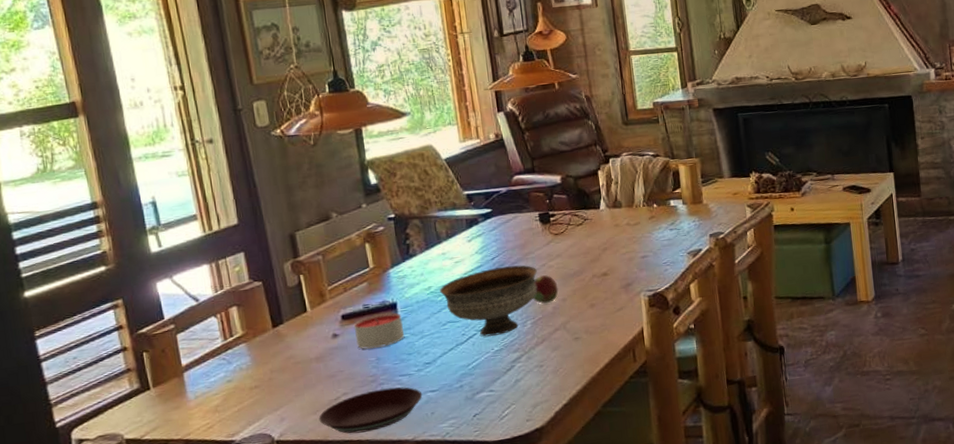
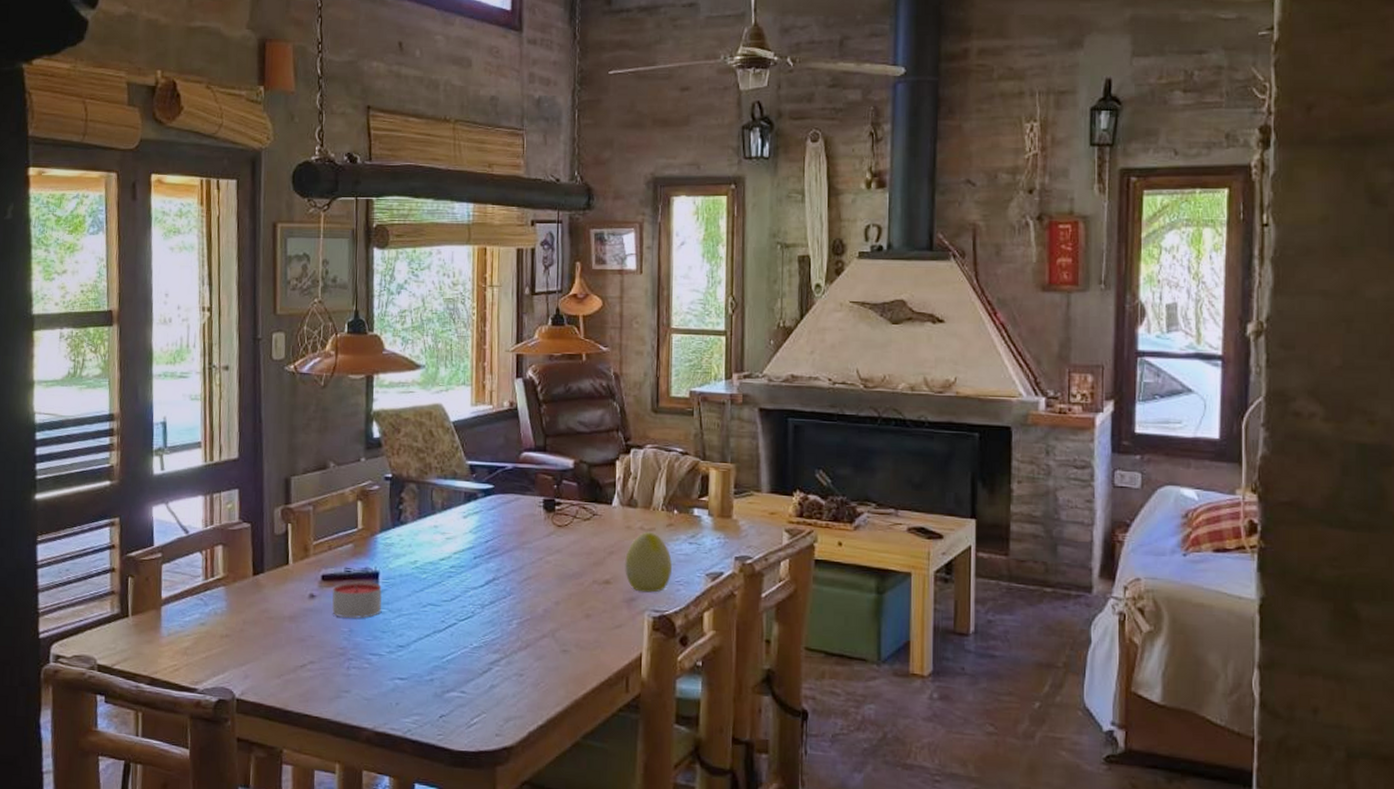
plate: present [318,387,423,434] -> none [281,664,390,710]
bowl: present [440,265,538,337] -> none [426,552,533,630]
fruit: present [533,275,559,304] -> none [523,569,553,603]
decorative egg: none [618,225,659,277] -> present [625,531,672,593]

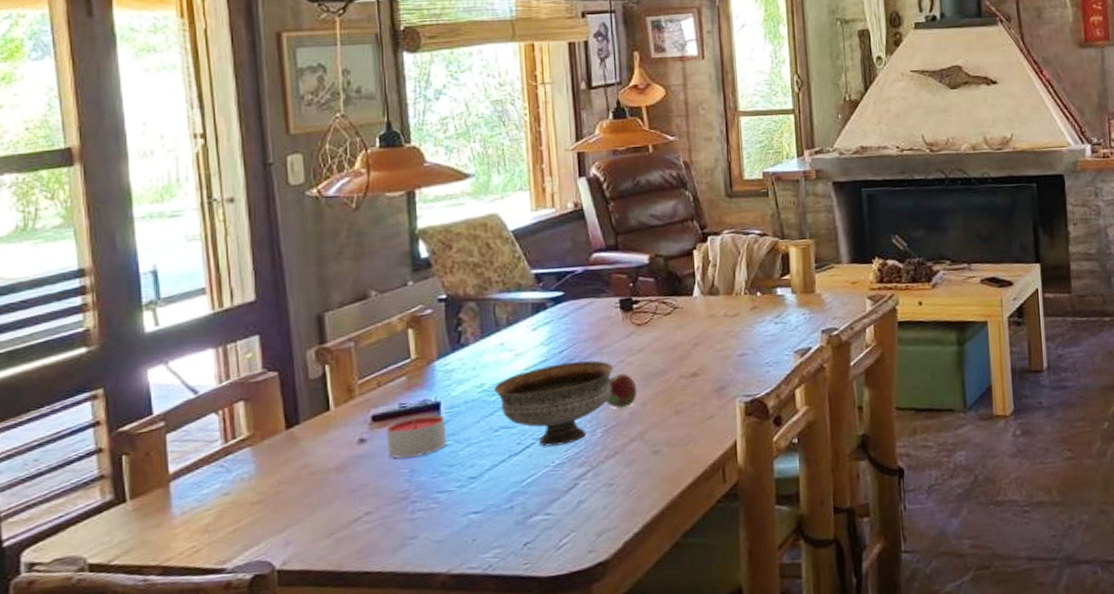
bowl: none [426,552,533,630] -> present [494,360,614,447]
fruit: none [523,569,553,603] -> present [606,373,638,408]
decorative egg: present [625,531,672,593] -> none [711,317,760,379]

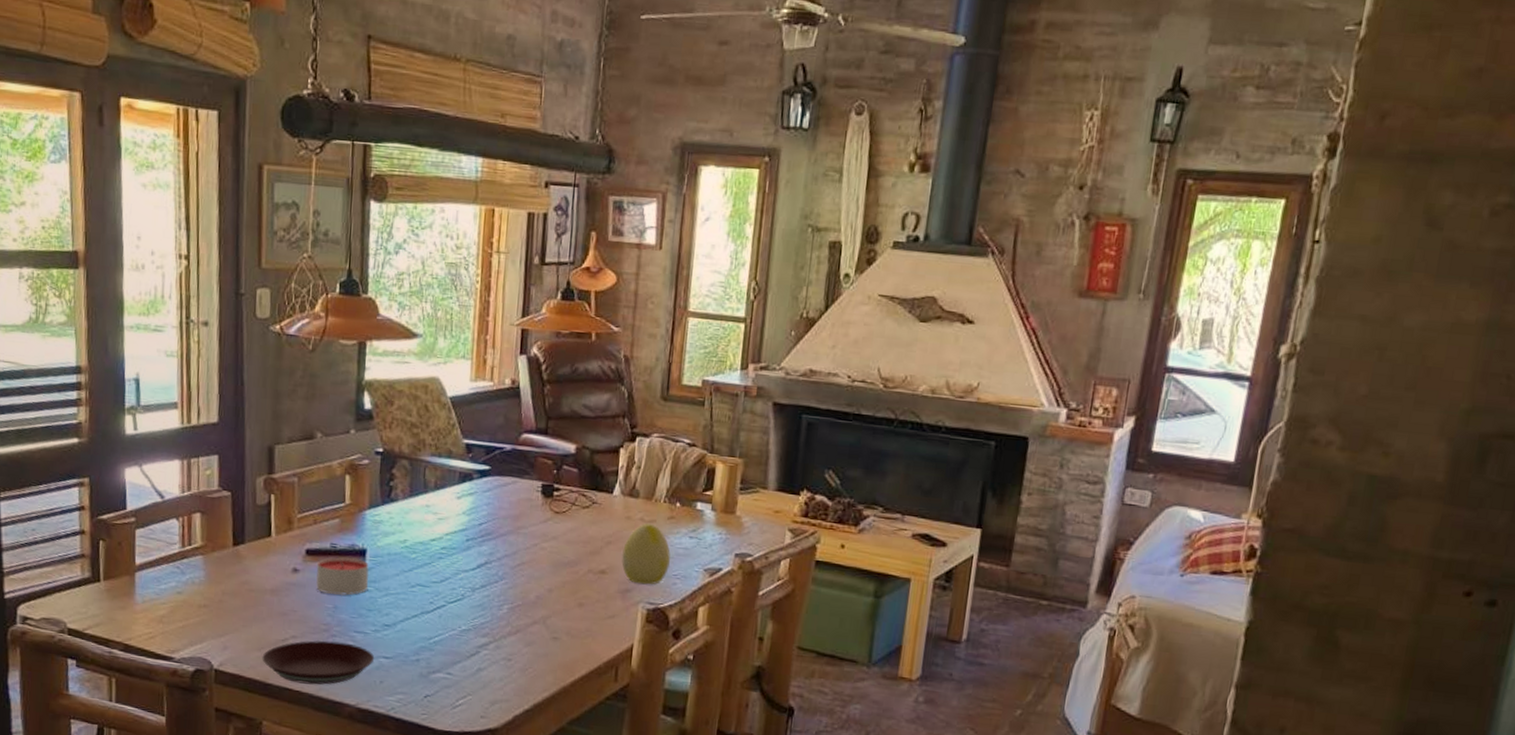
plate: none [332,506,463,564] -> present [262,640,375,685]
bowl: present [494,360,614,447] -> none [415,535,528,613]
fruit: present [606,373,638,408] -> none [516,555,547,590]
decorative egg: none [711,317,760,379] -> present [621,523,671,585]

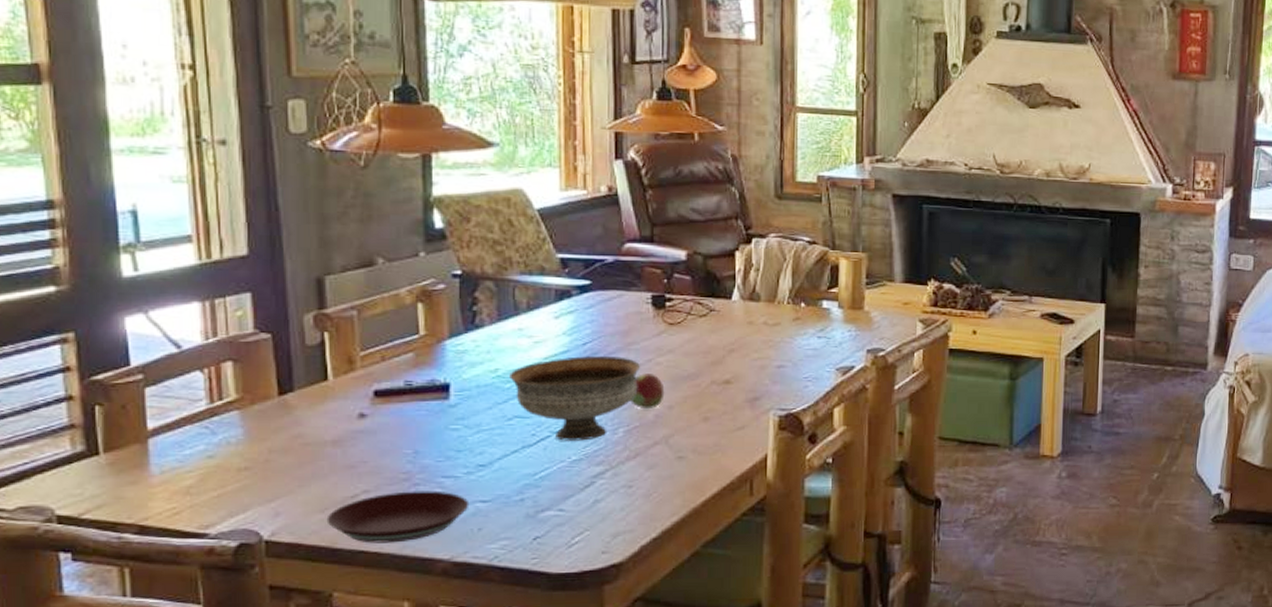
candle: present [316,557,370,595] -> none [388,396,456,438]
bowl: none [415,535,528,613] -> present [509,356,641,441]
fruit: none [516,555,547,590] -> present [630,372,665,408]
decorative egg: present [621,523,671,585] -> none [747,326,799,391]

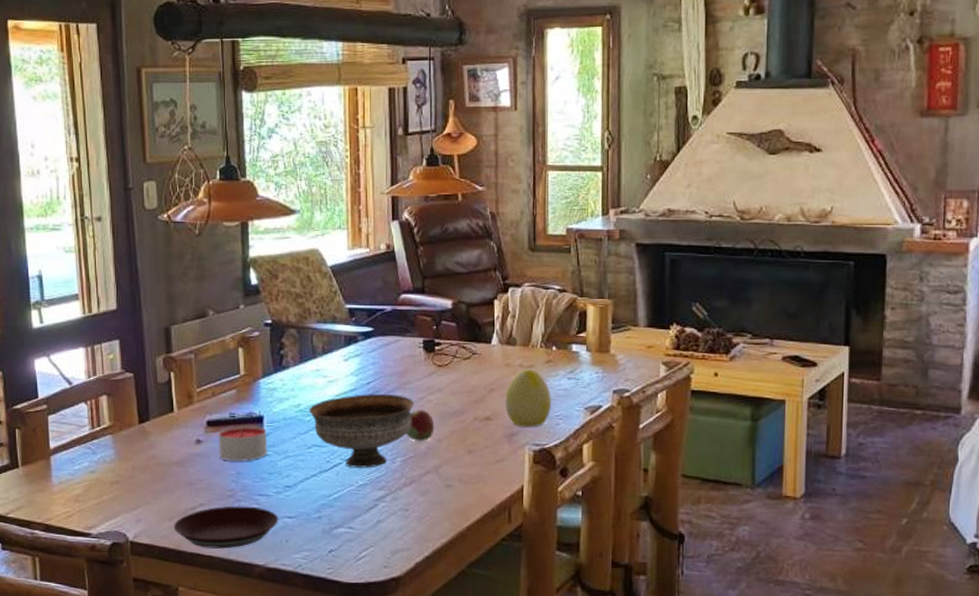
candle: none [388,396,456,438] -> present [218,426,268,461]
decorative egg: none [747,326,799,391] -> present [505,368,551,427]

